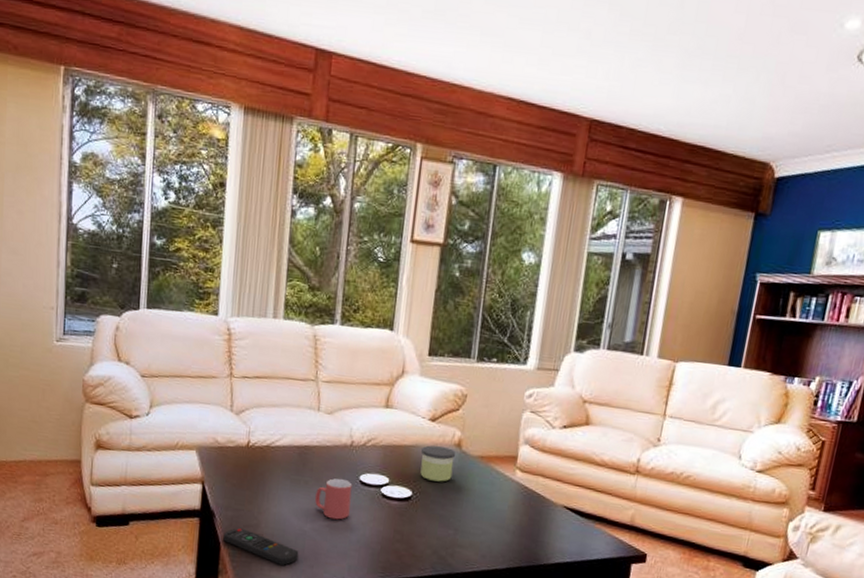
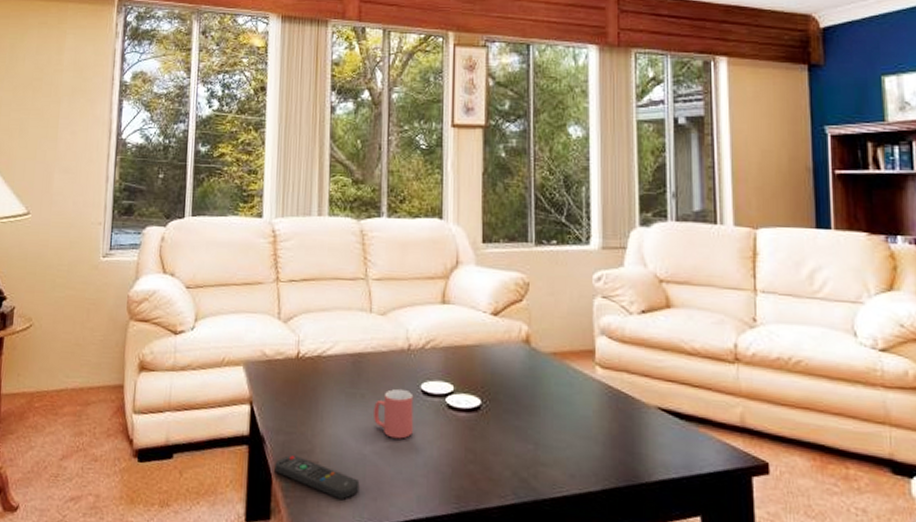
candle: present [420,445,456,482] -> none [486,343,526,386]

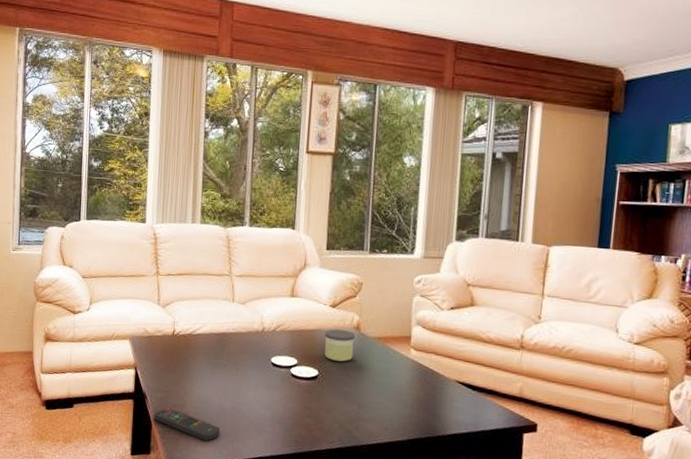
mug: present [374,389,414,439] -> none [233,361,265,399]
candle: none [486,343,526,386] -> present [325,329,356,362]

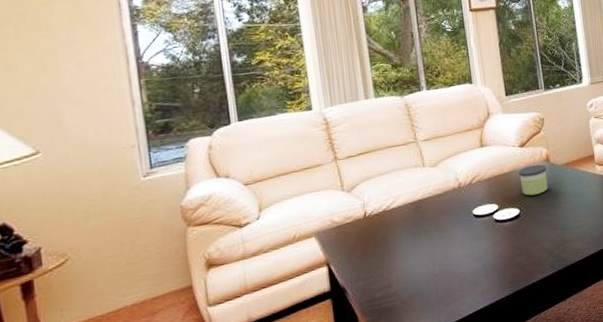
remote control: present [154,407,221,441] -> none [358,293,435,314]

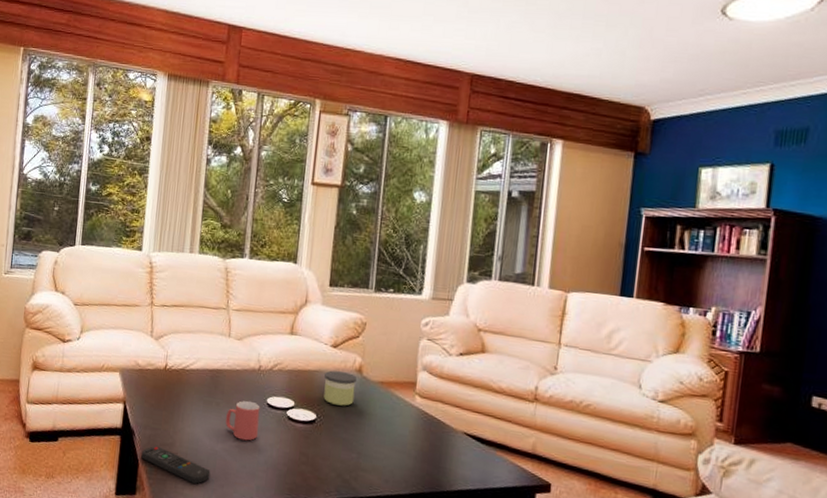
remote control: none [358,293,435,314] -> present [141,446,211,484]
mug: none [437,218,471,257] -> present [226,401,260,441]

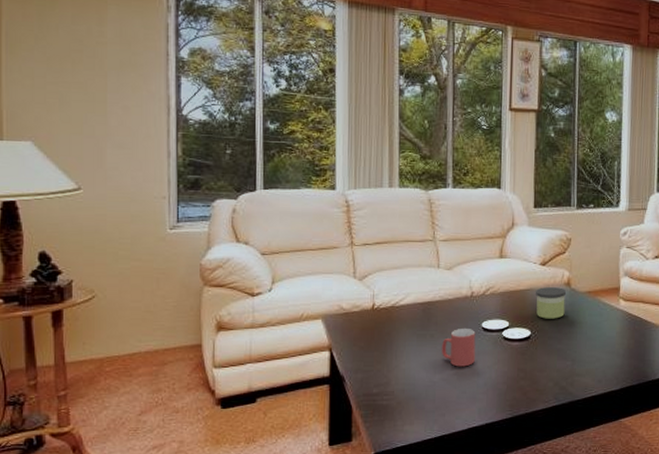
remote control: present [141,446,211,484] -> none [354,388,430,418]

